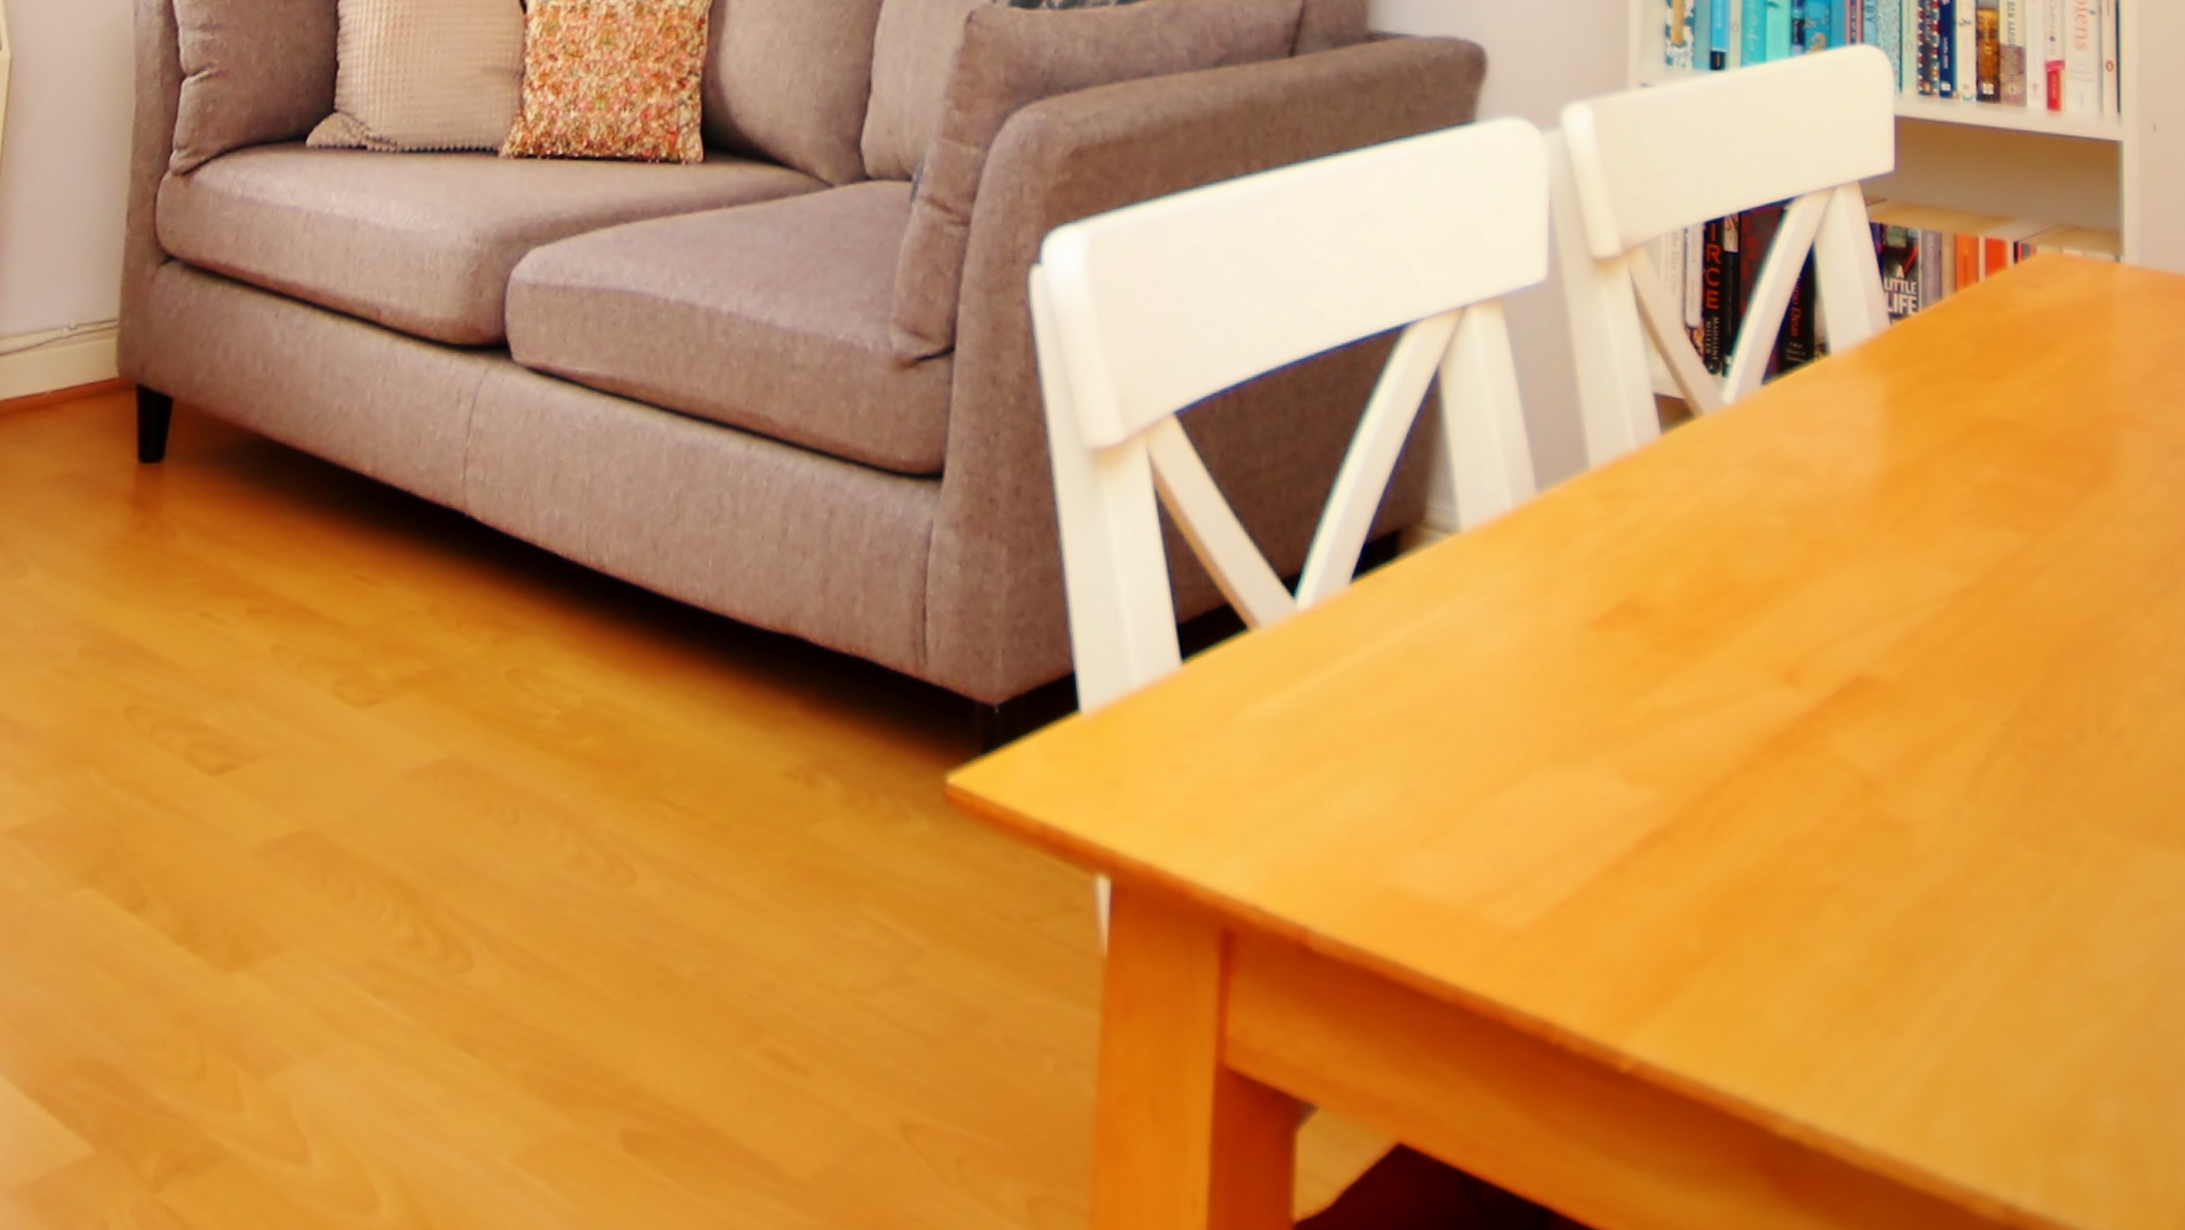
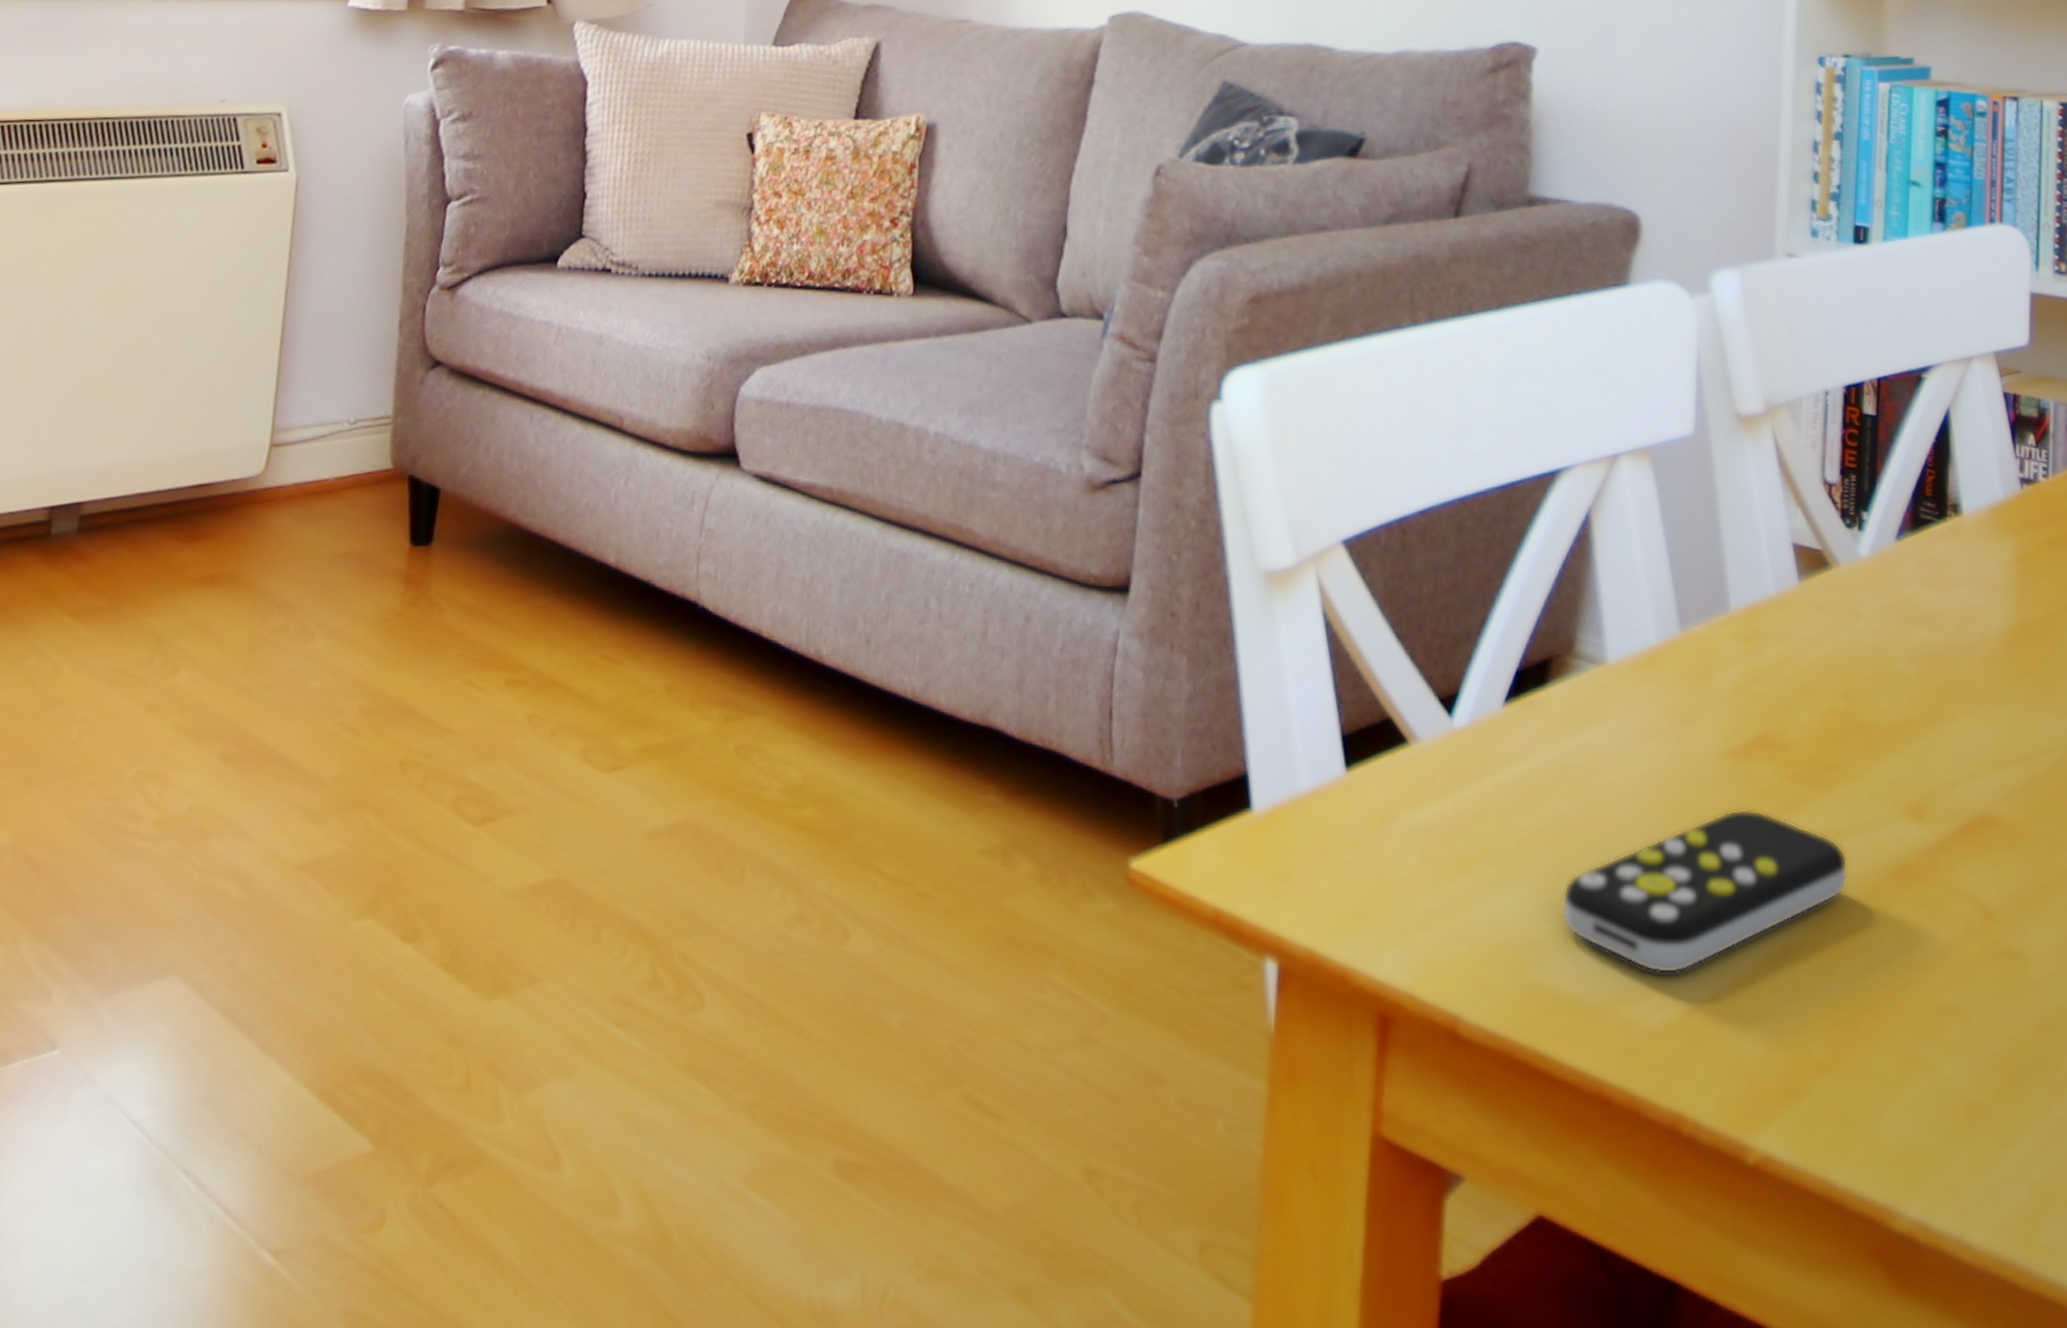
remote control: none [1417,682,1720,868] -> present [1562,808,1848,974]

